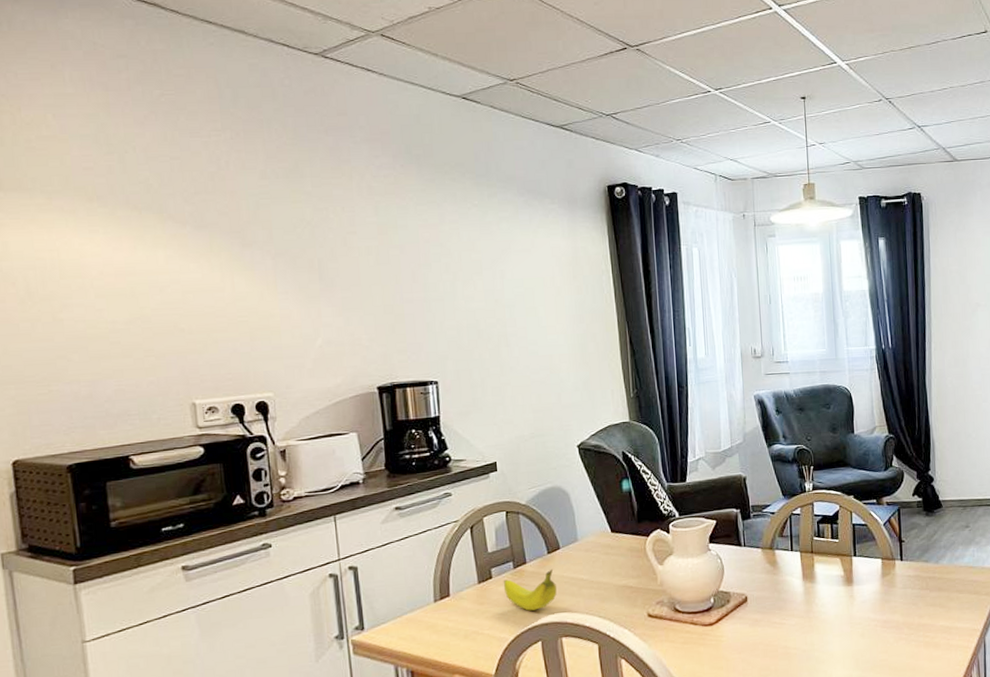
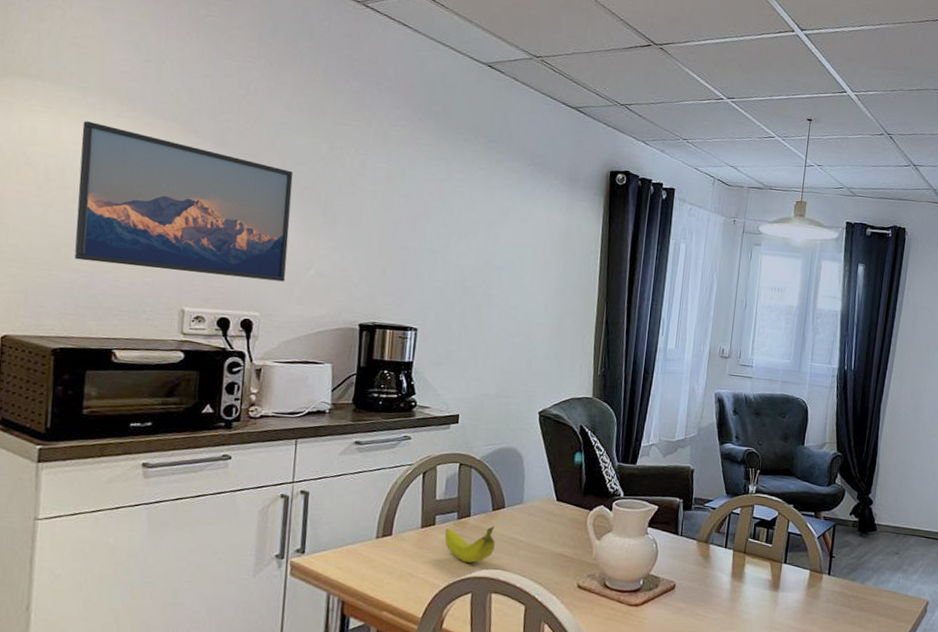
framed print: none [55,225,294,370] -> present [74,121,294,282]

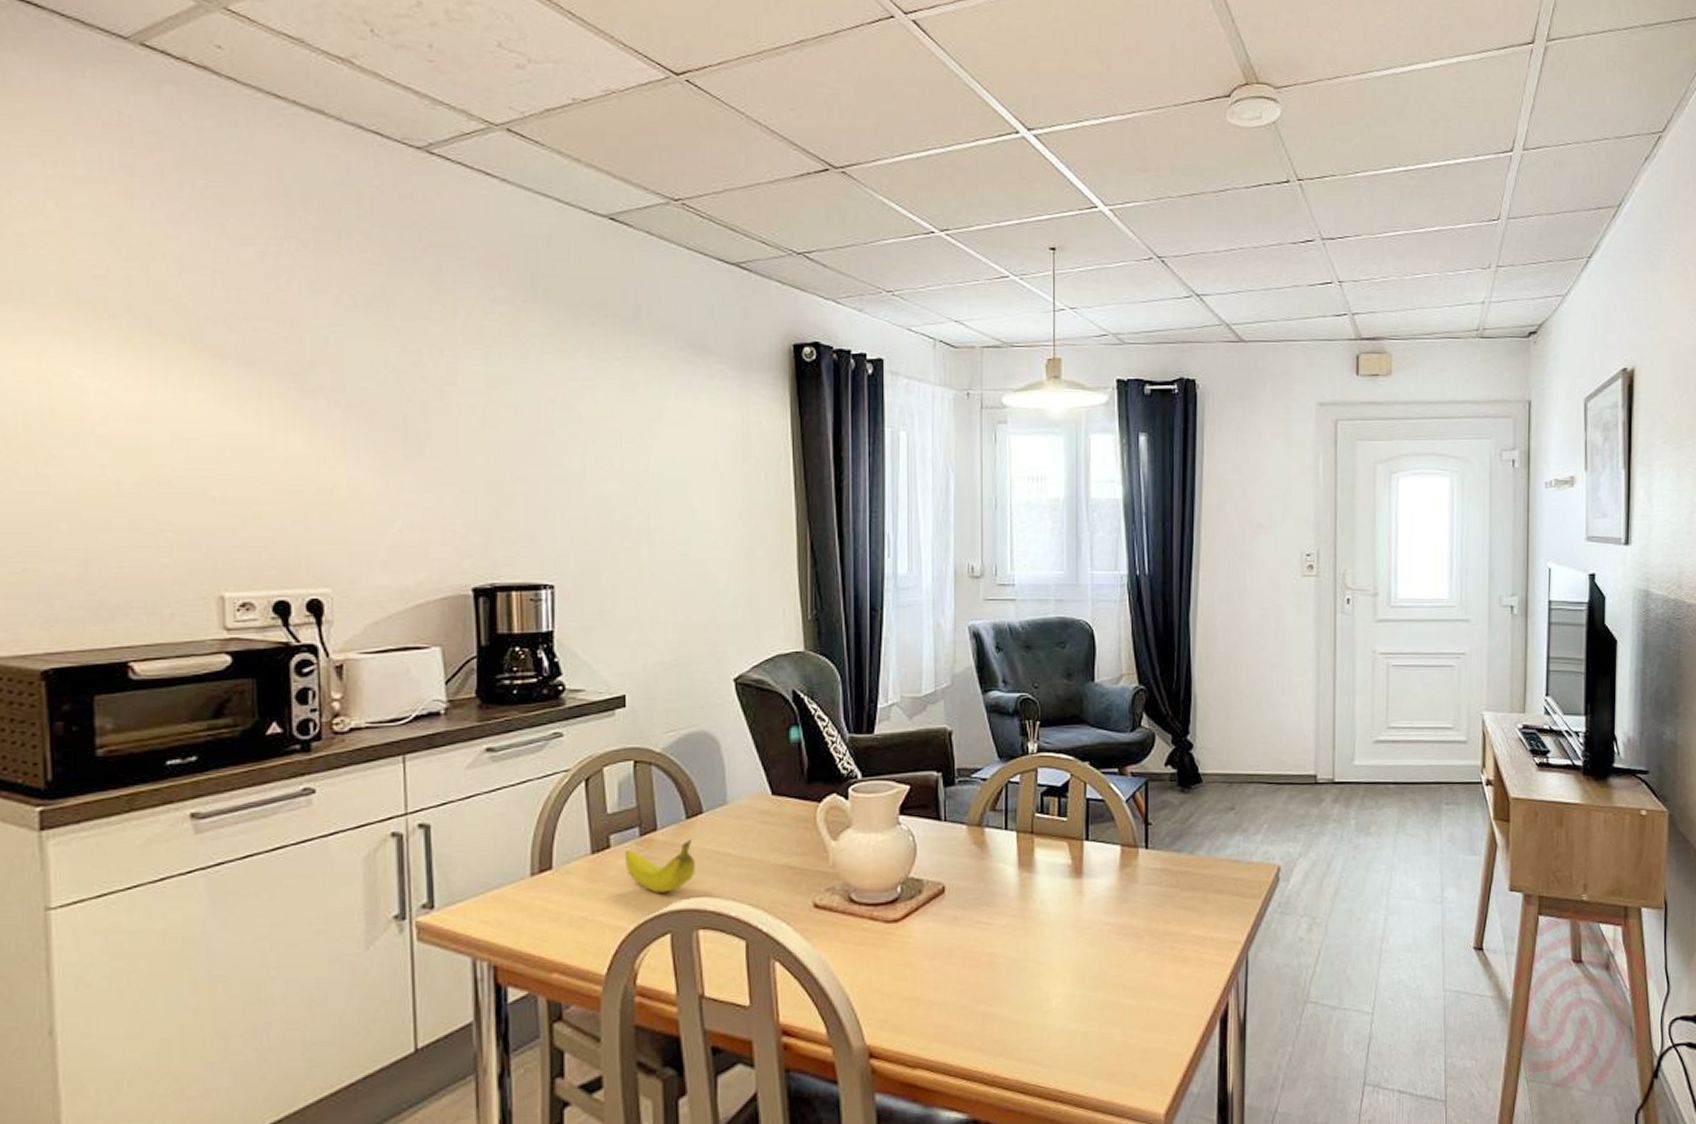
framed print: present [74,121,294,282] -> none [47,350,362,544]

